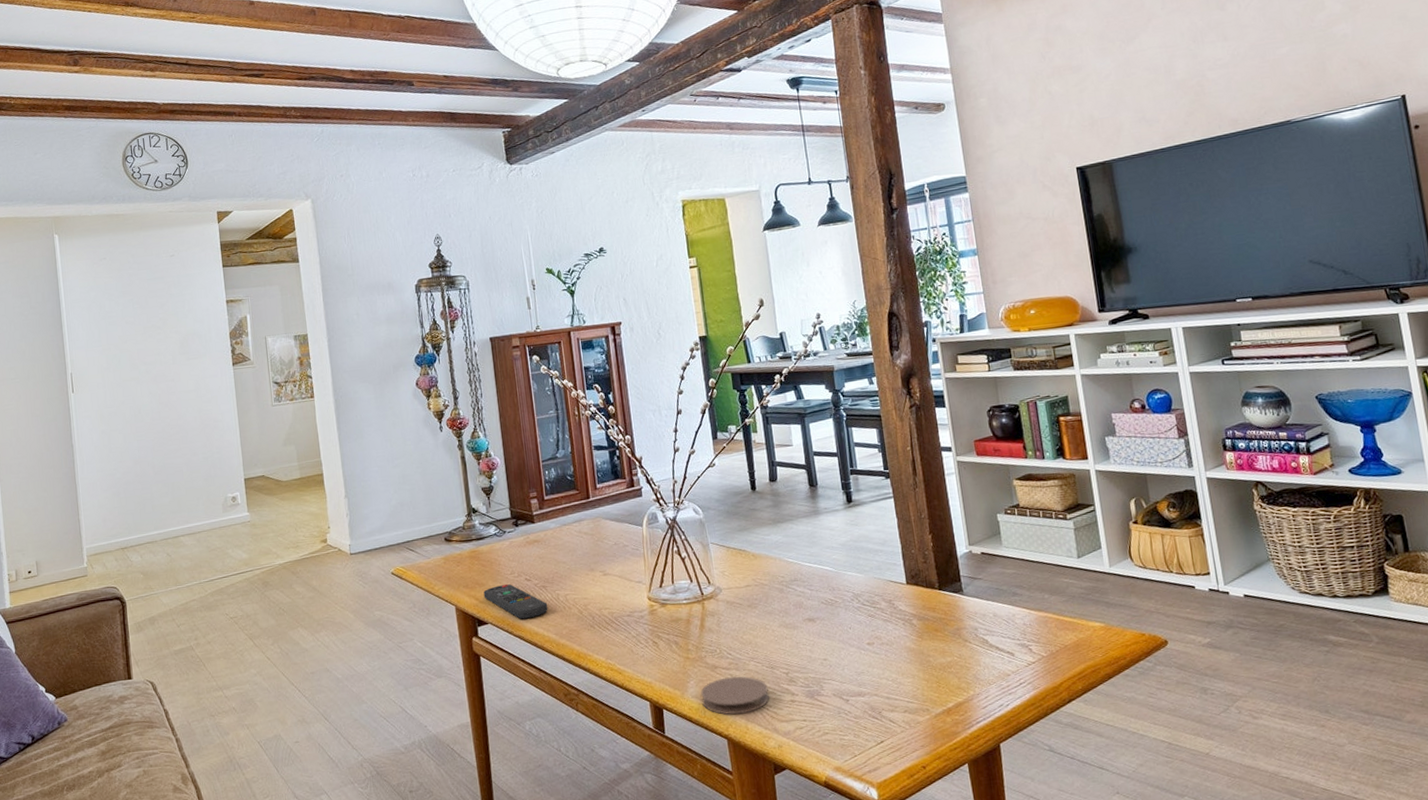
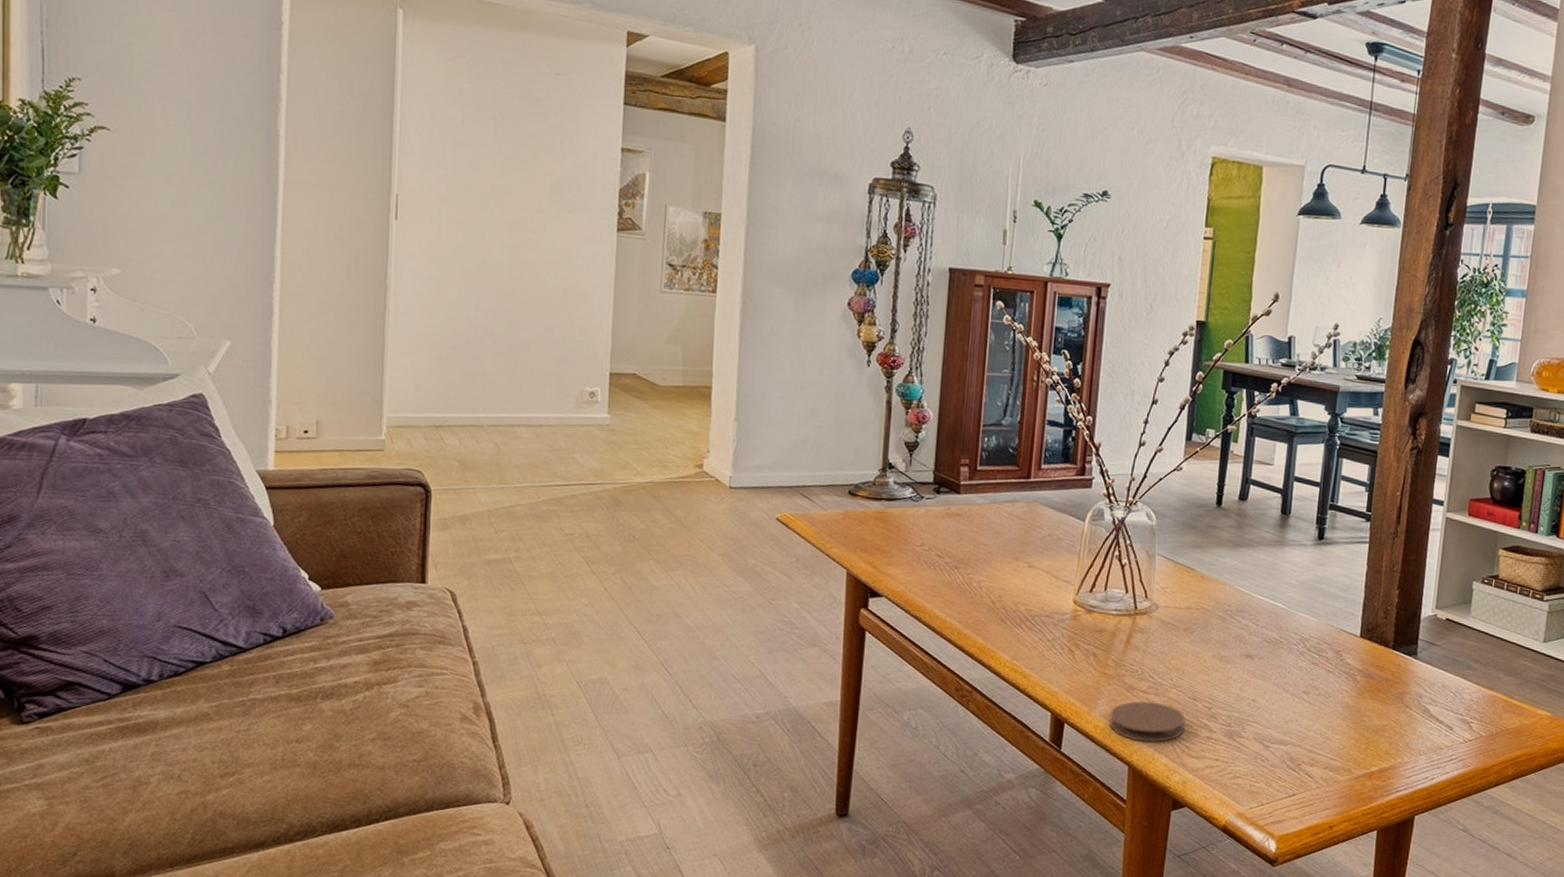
remote control: present [483,584,548,620] -> none [883,556,957,599]

